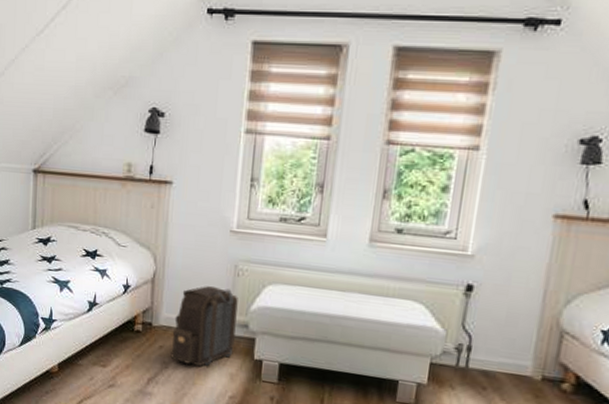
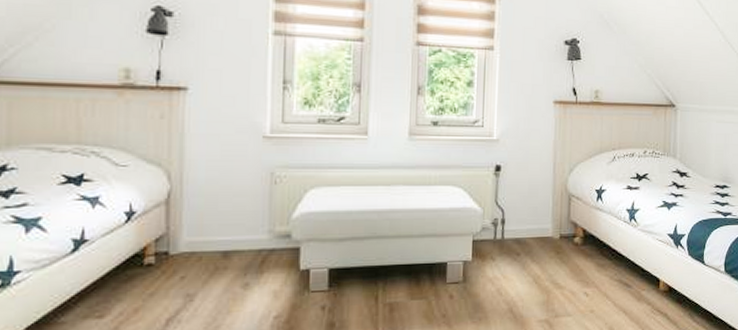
backpack: present [170,286,238,367] -> none [196,199,277,292]

